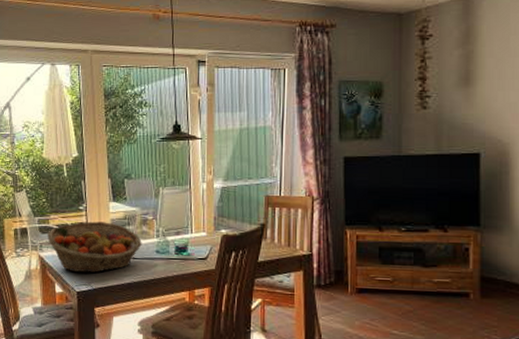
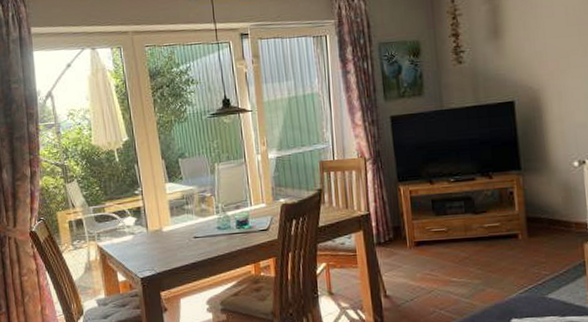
fruit basket: present [47,221,142,273] -> none [104,203,203,259]

